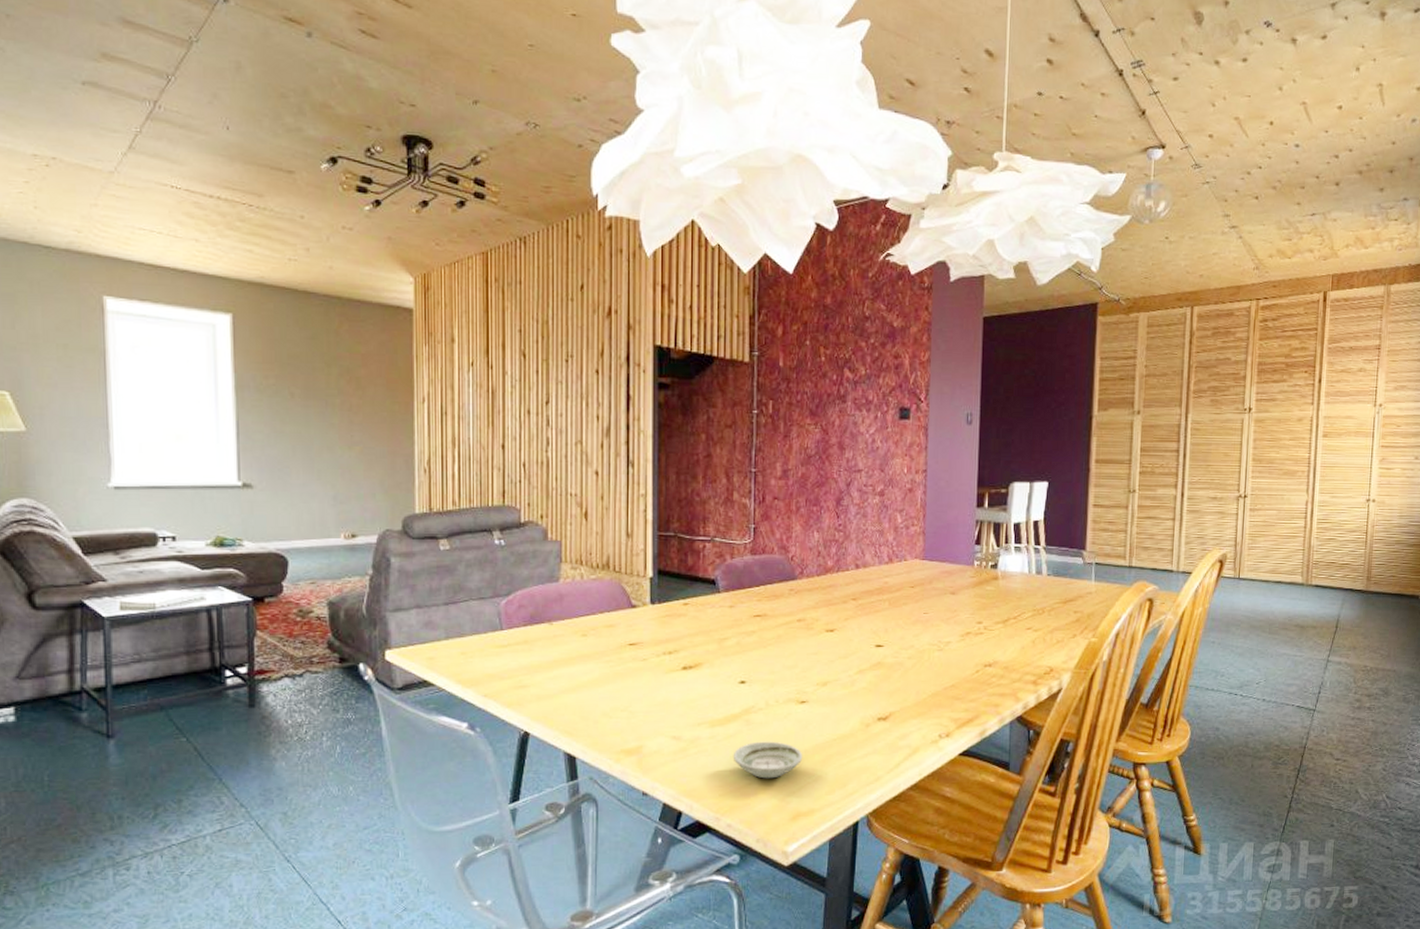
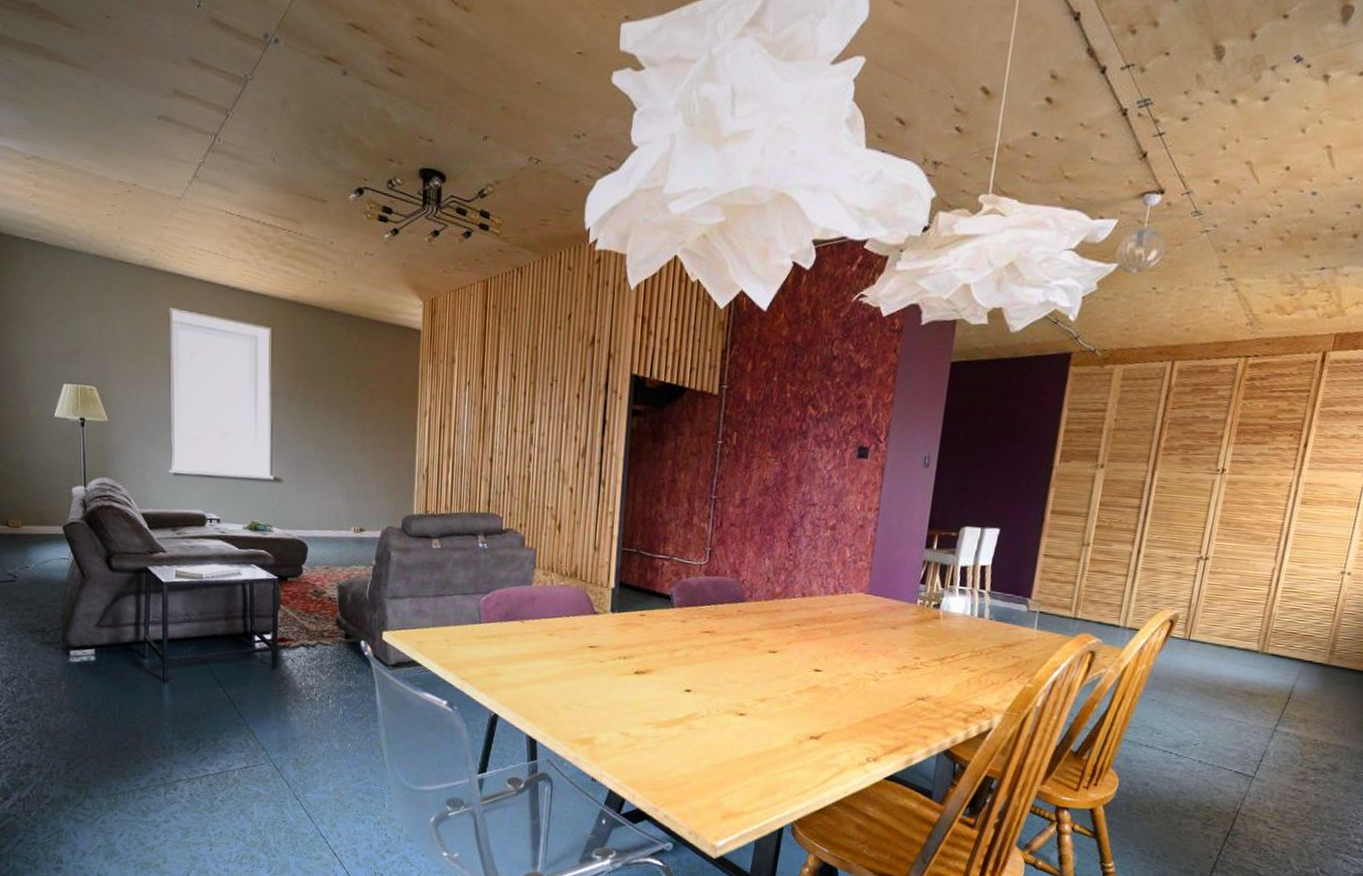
saucer: present [732,741,803,779] -> none [674,745,738,780]

